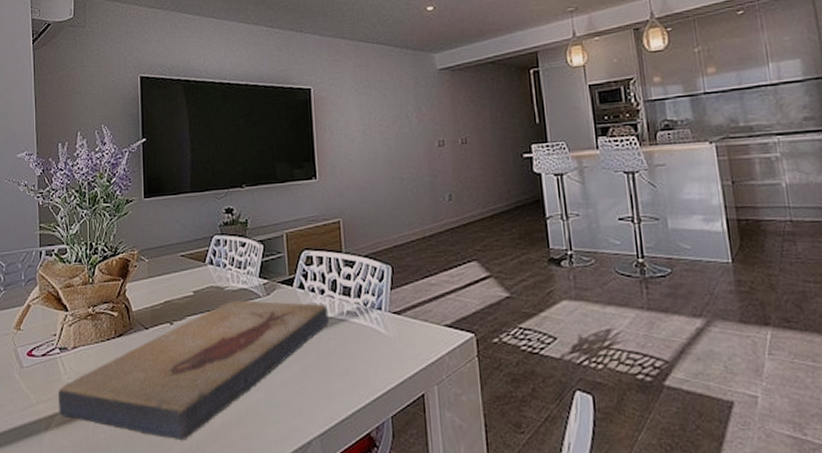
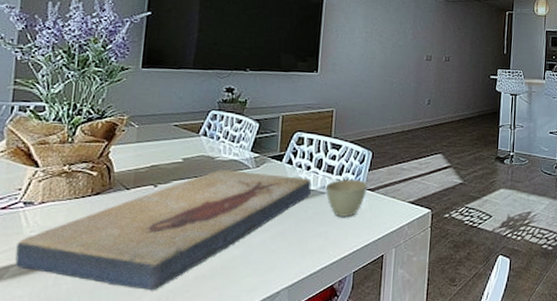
cup: none [344,301,392,348] -> present [325,179,367,217]

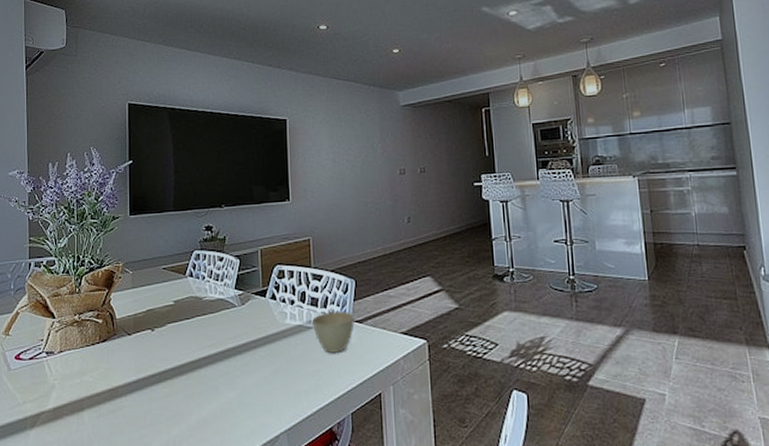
fish fossil: present [15,170,311,290] -> none [44,309,297,435]

